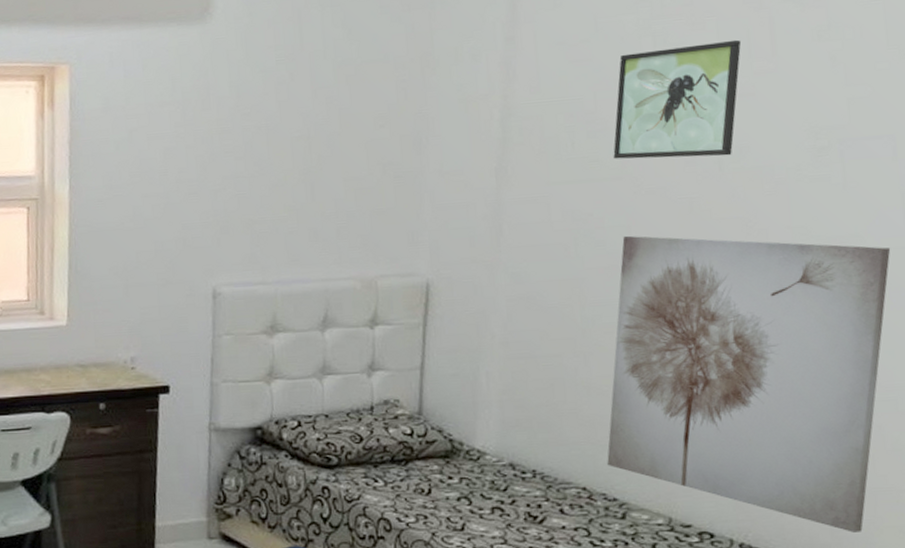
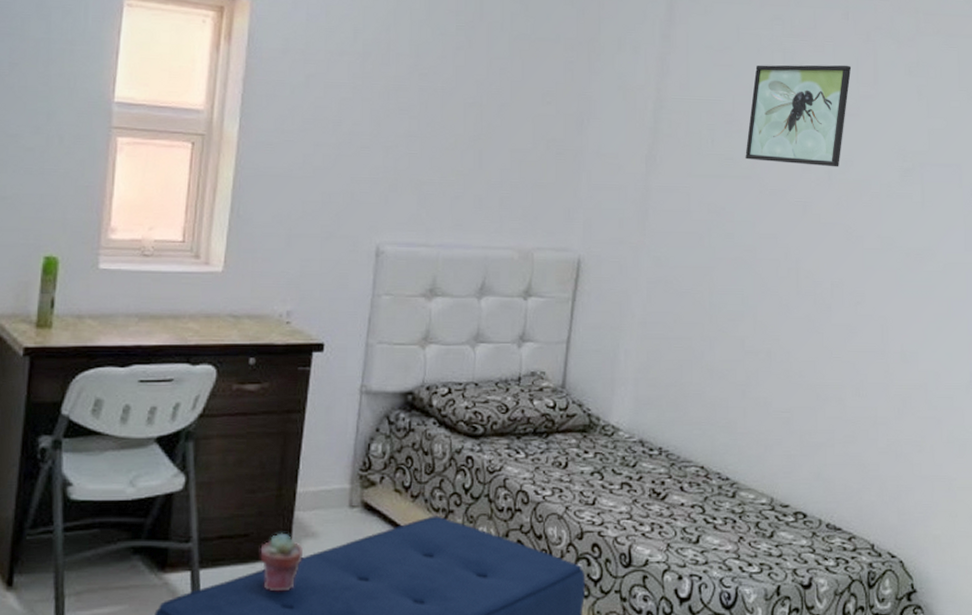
wall art: present [607,235,891,532] -> none [723,231,954,516]

